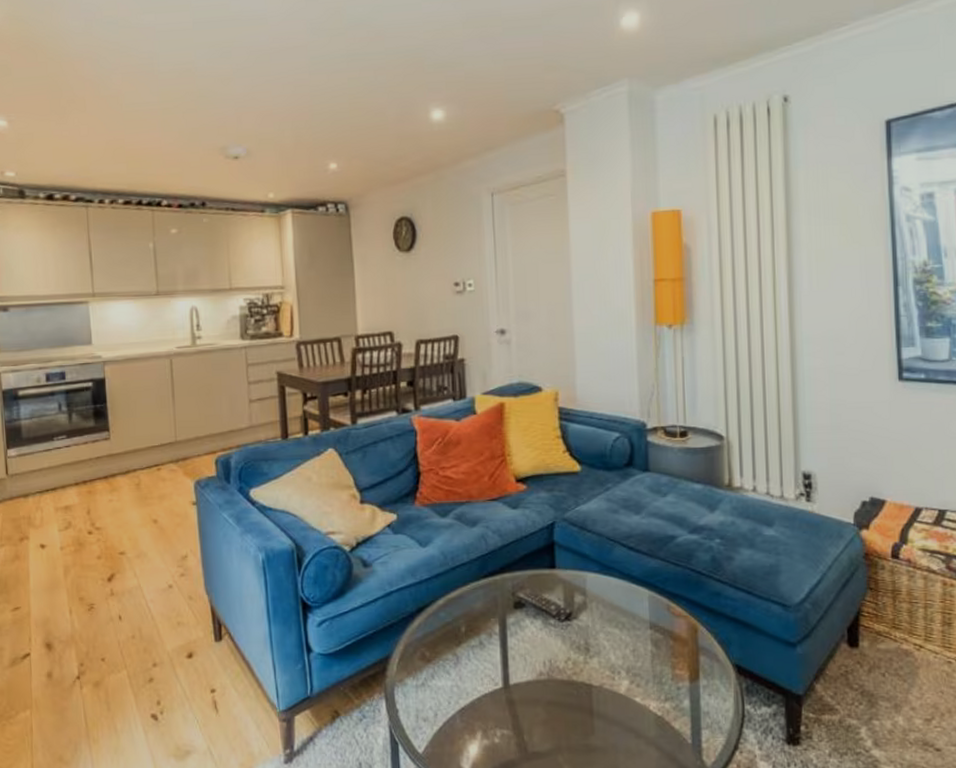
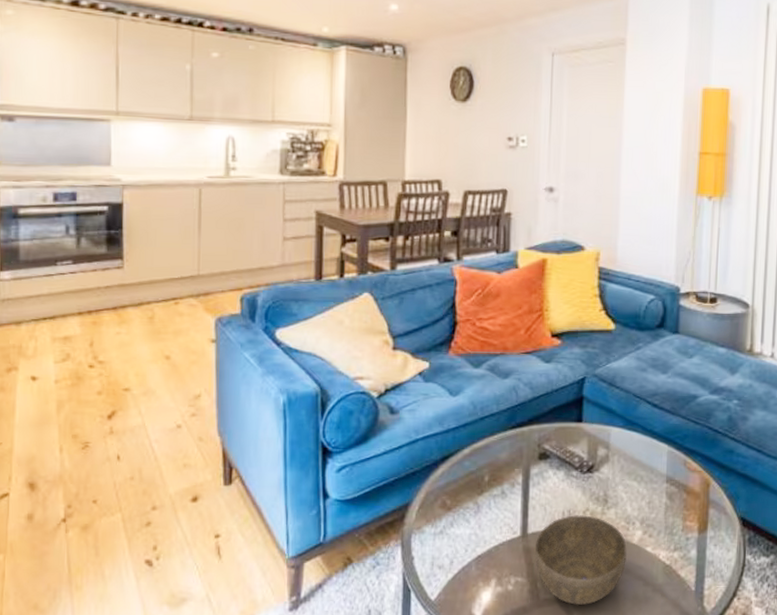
bowl: none [519,665,616,758] -> present [535,515,628,605]

